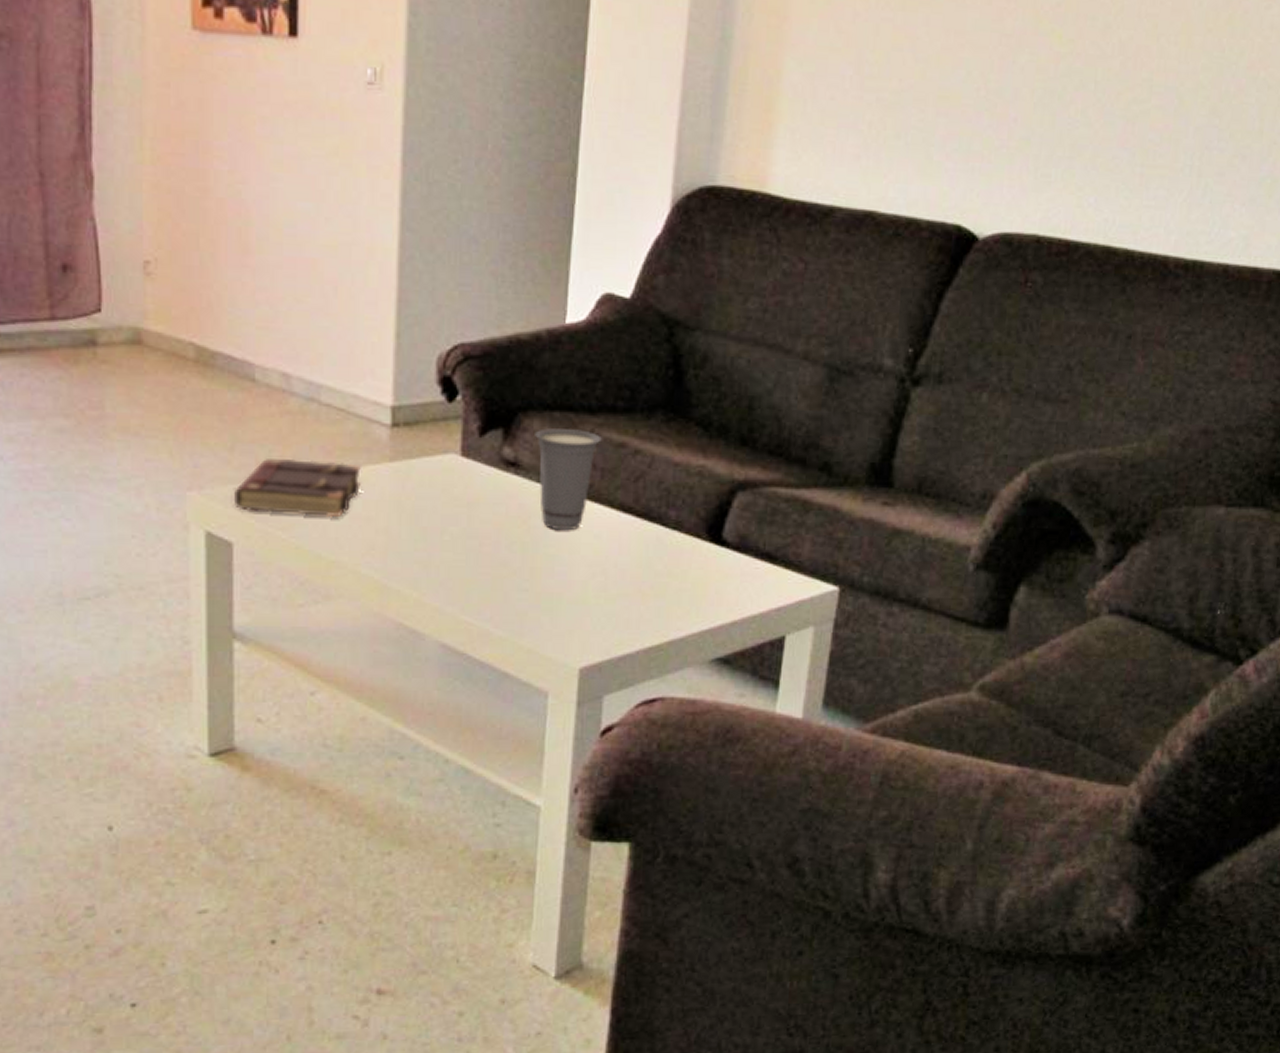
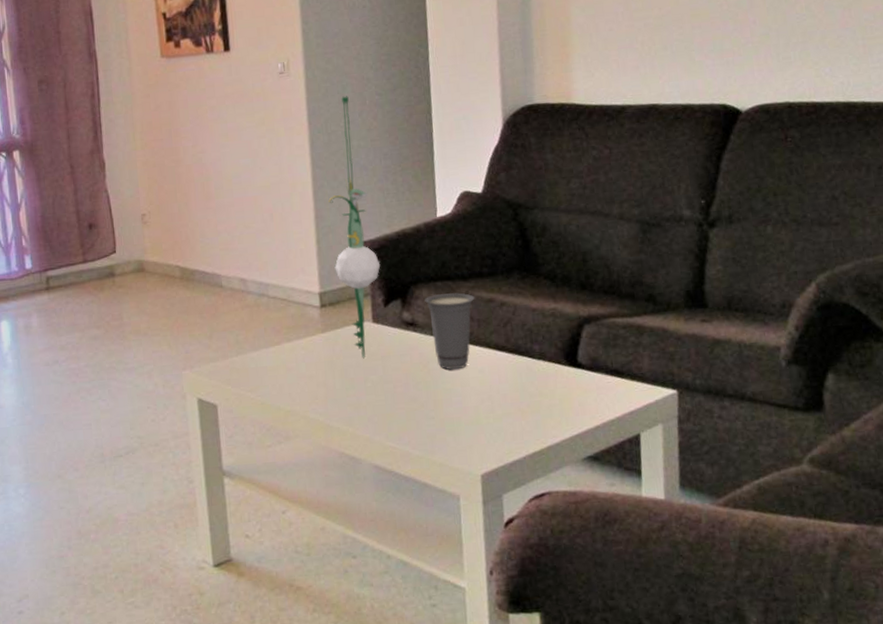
book: present [234,459,361,518] -> none [215,338,303,381]
plant: none [417,132,481,503] -> present [328,96,381,359]

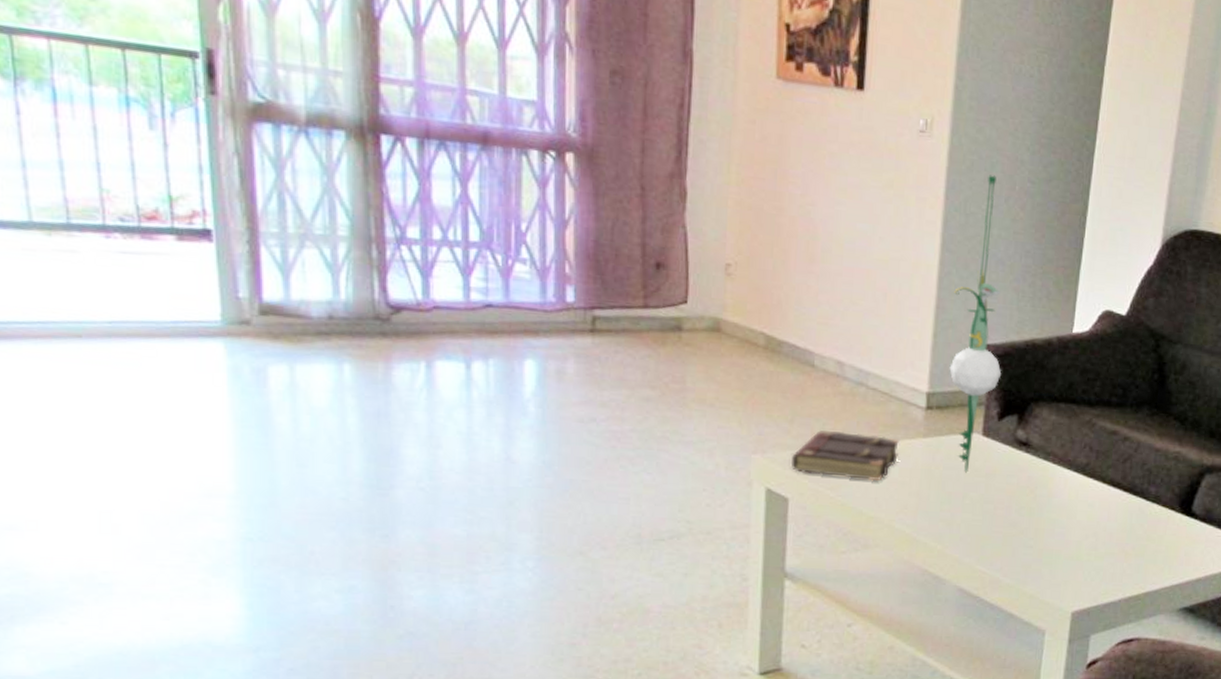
book: none [215,338,303,381] -> present [792,431,899,481]
cup: present [424,293,475,370] -> none [1043,415,1098,500]

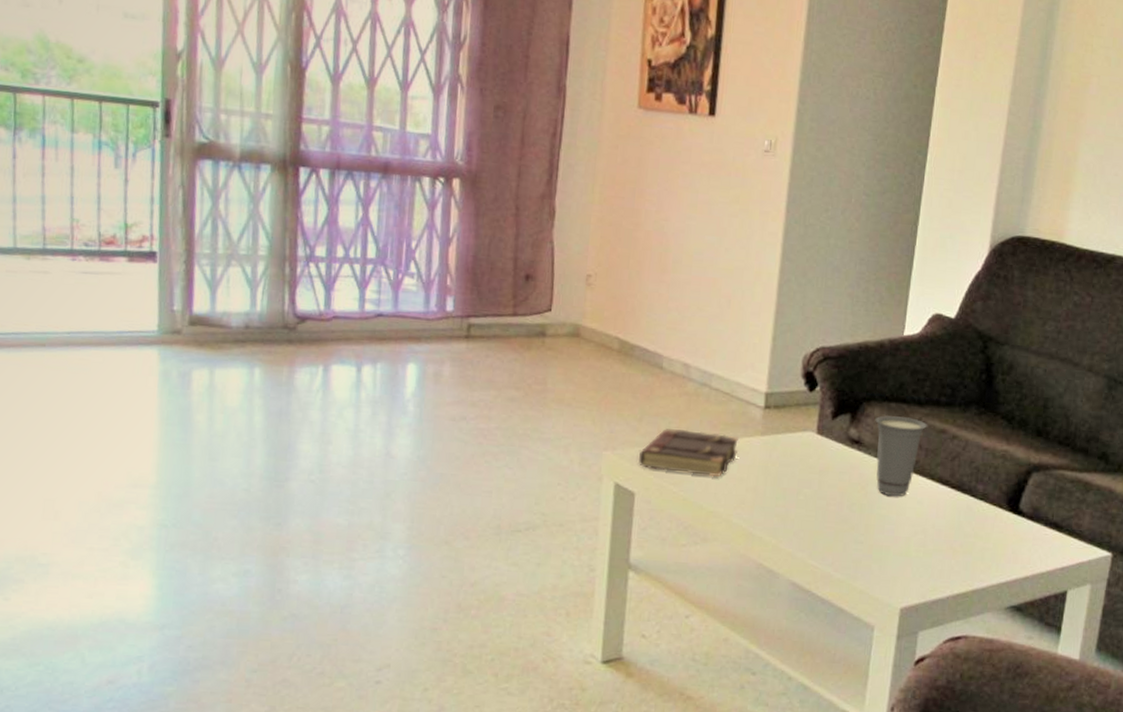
plant: present [949,175,1002,473] -> none [787,189,836,470]
cup: none [1043,415,1098,500] -> present [875,414,927,497]

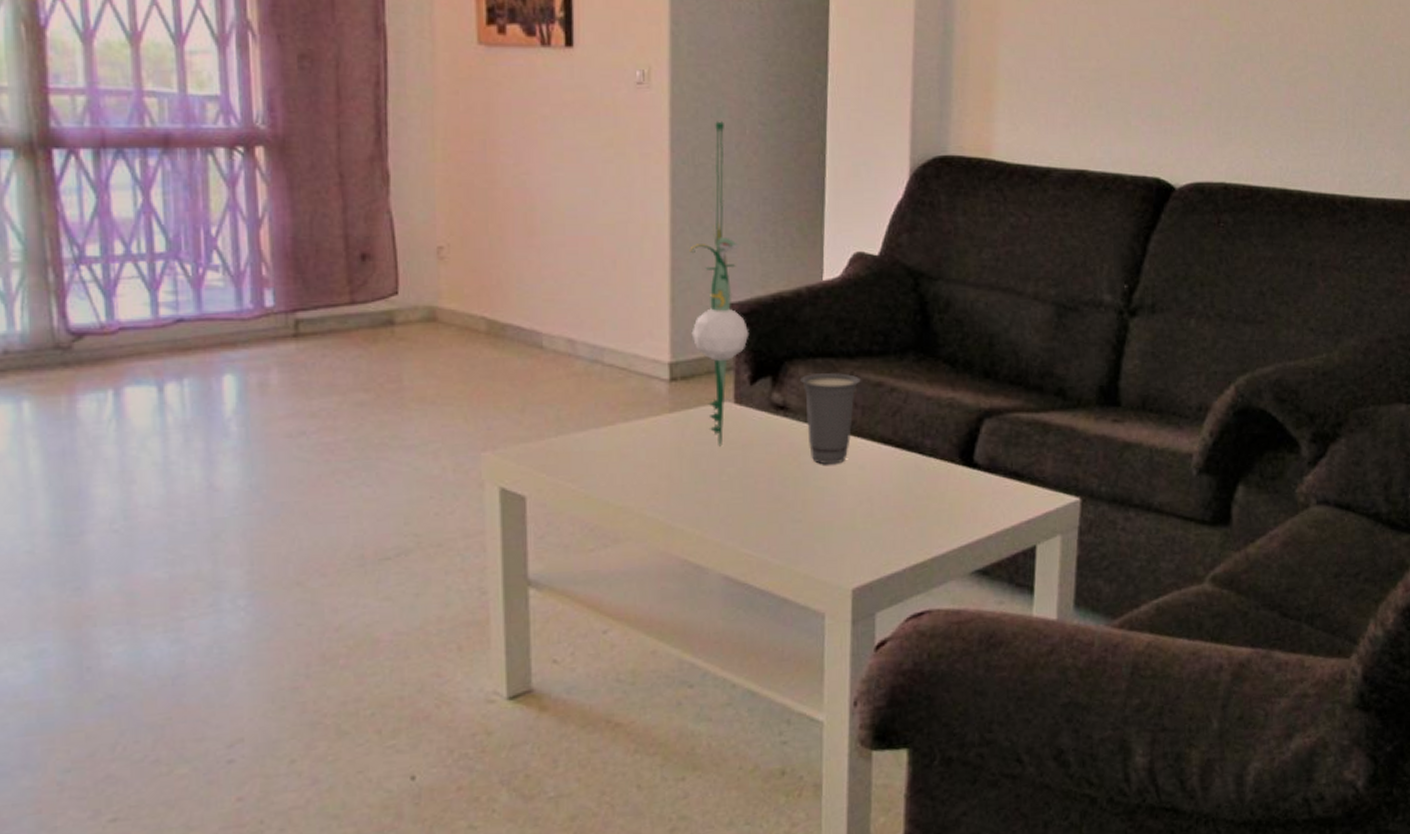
book: present [639,429,739,477] -> none [526,416,643,467]
plant: none [787,189,836,470] -> present [689,121,750,447]

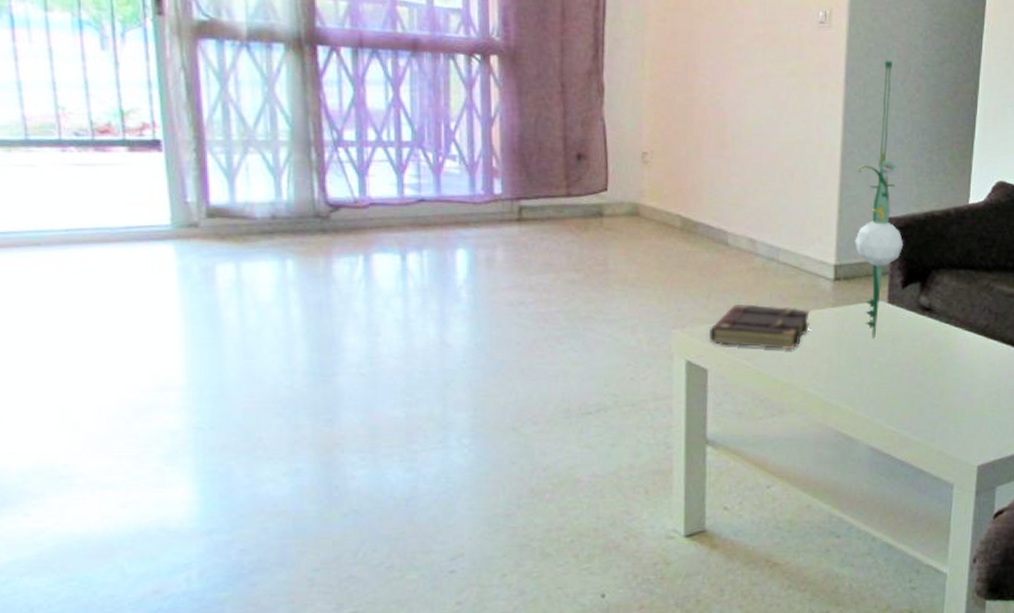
book: none [526,416,643,467] -> present [710,304,810,350]
cup: present [800,372,861,465] -> none [945,281,996,360]

